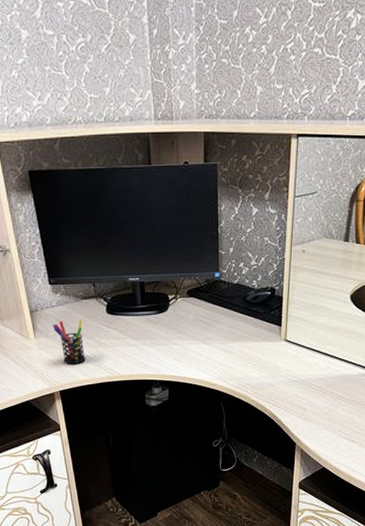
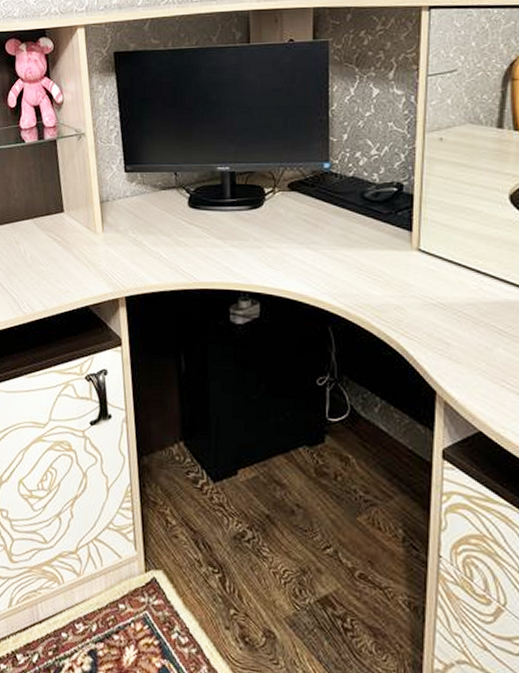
pen holder: present [52,319,86,364] -> none [124,212,159,265]

